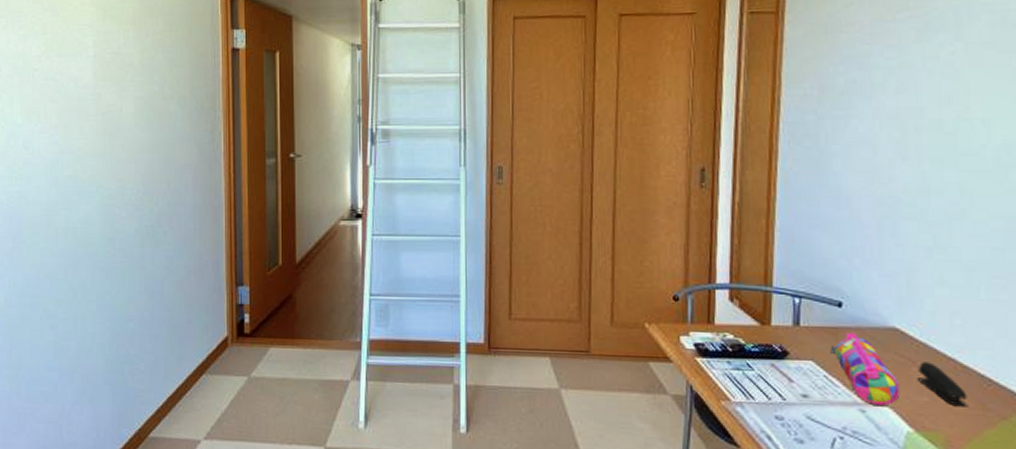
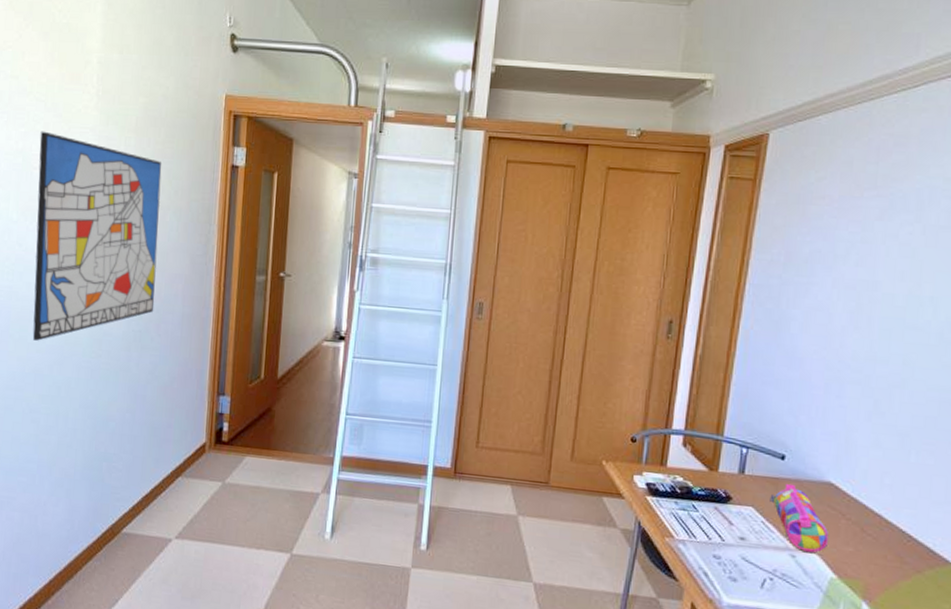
wall art: none [39,32,165,245] -> present [32,131,162,341]
stapler: present [916,362,968,407] -> none [844,515,888,559]

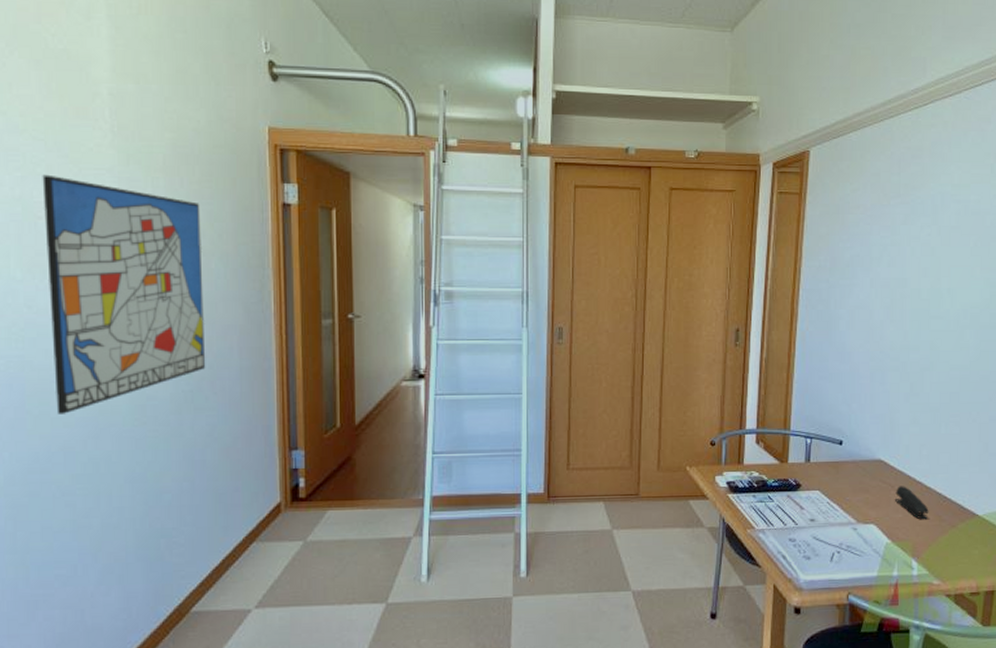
pencil case: present [769,483,830,553] -> none [832,465,883,524]
stapler: none [844,515,888,559] -> present [894,486,929,520]

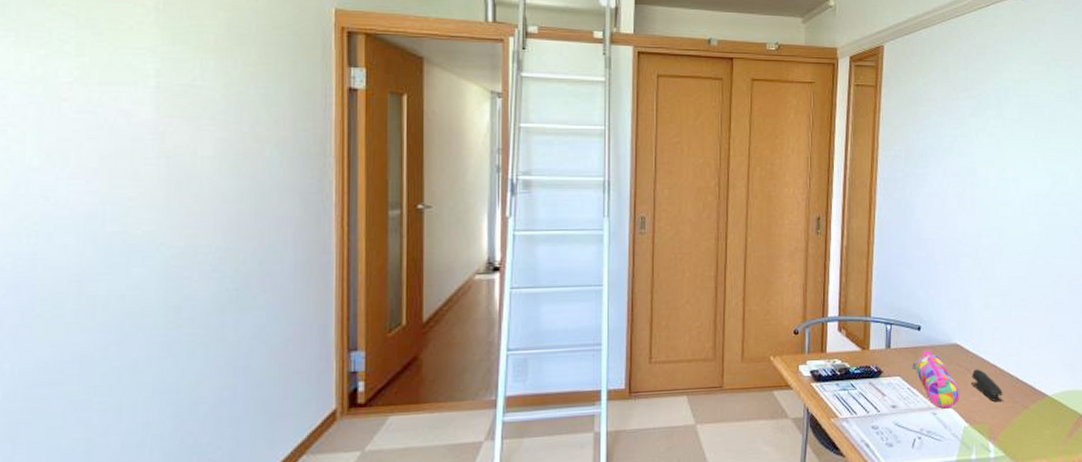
wall art: present [42,174,206,414] -> none [70,53,255,318]
pencil case: none [832,465,883,524] -> present [912,350,960,409]

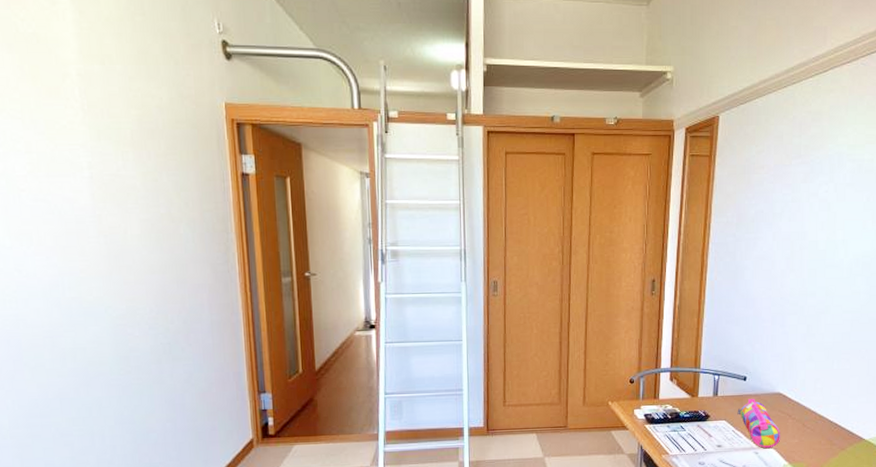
stapler: present [970,369,1003,402] -> none [791,415,822,444]

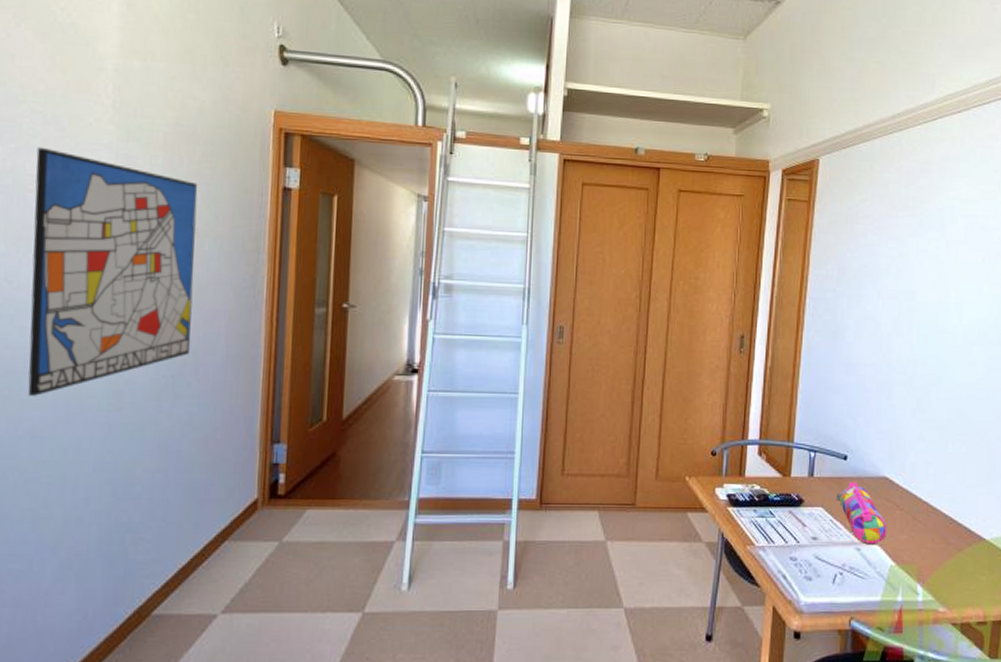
wall art: none [22,150,181,366] -> present [27,147,198,396]

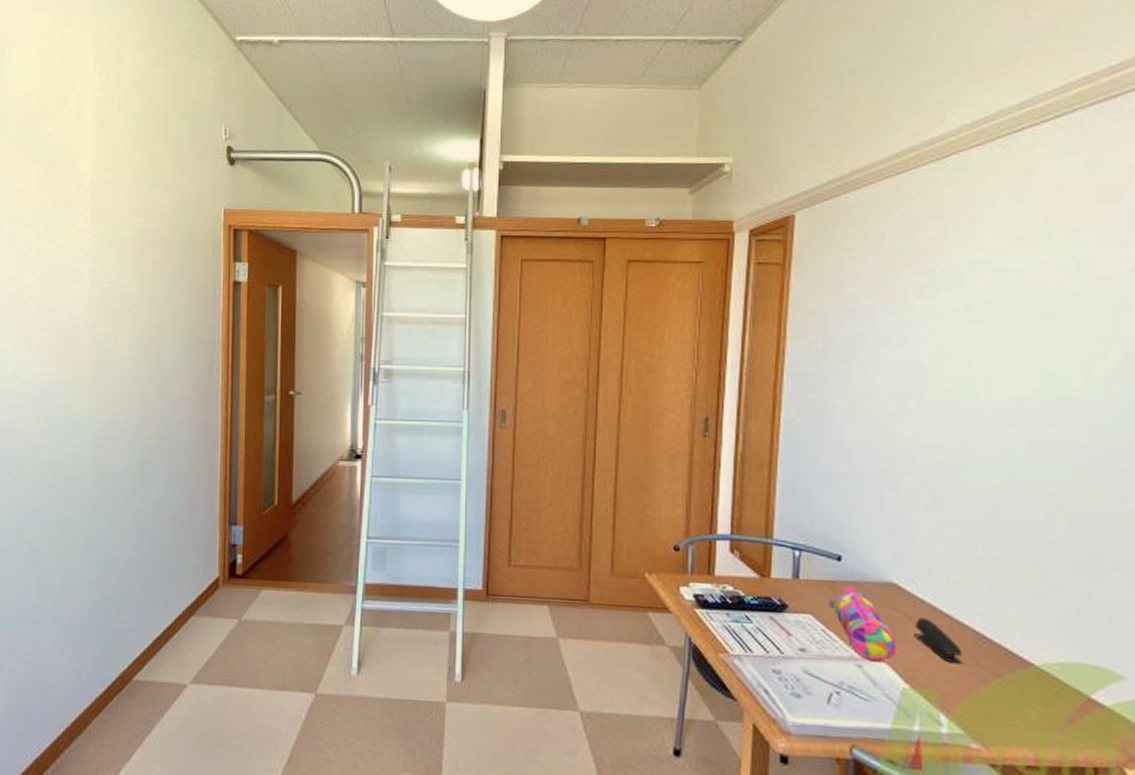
wall art: present [27,147,198,396] -> none [31,258,161,478]
stapler: none [899,505,935,542] -> present [913,617,962,664]

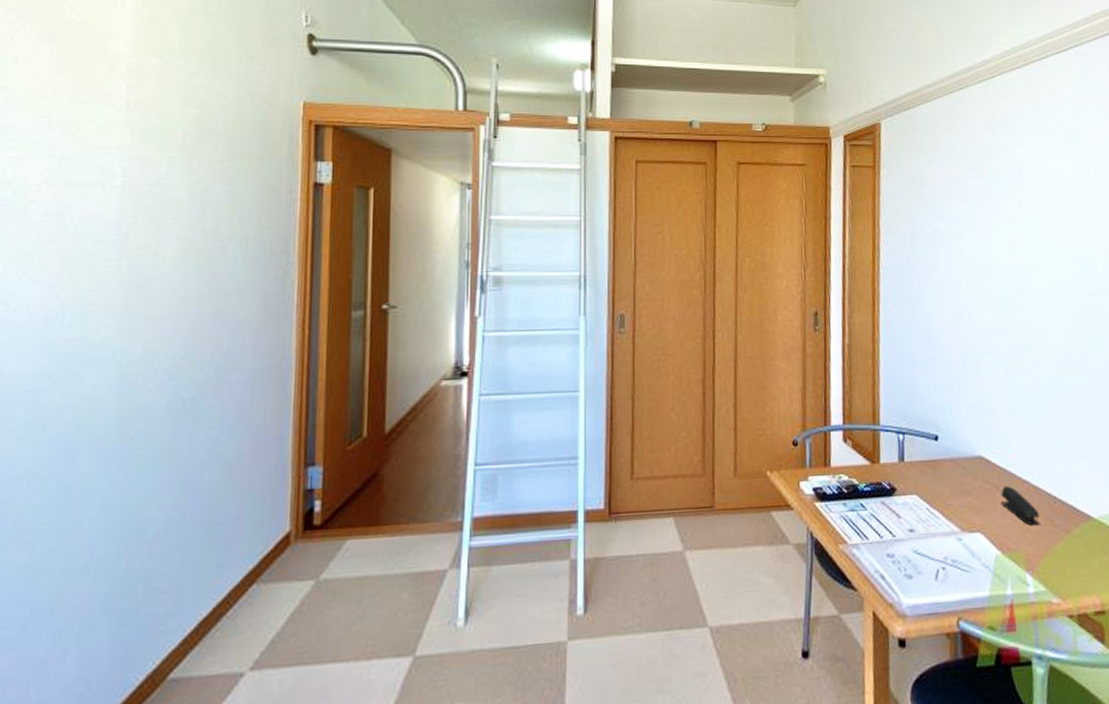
pencil case: present [829,586,897,662] -> none [930,464,989,533]

